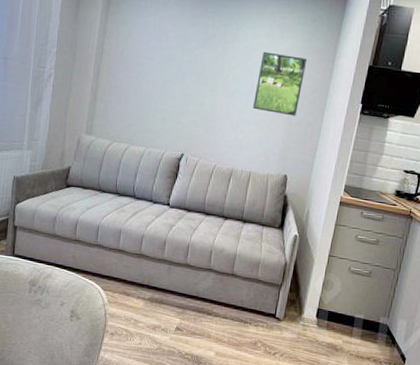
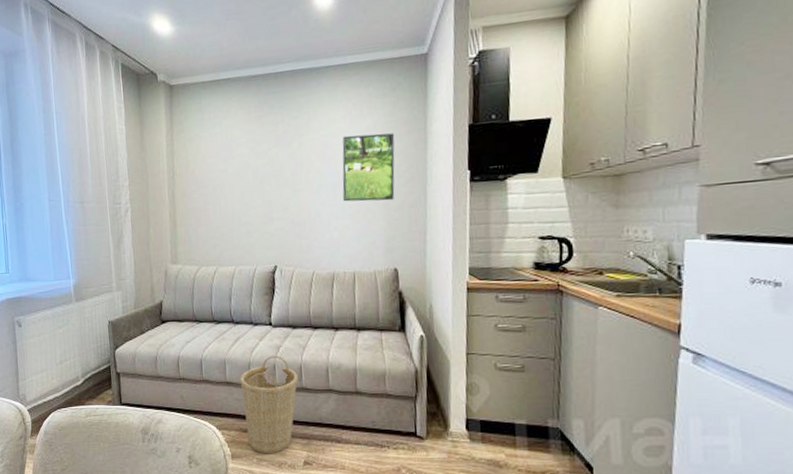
basket: none [129,232,184,318] -> present [240,355,298,454]

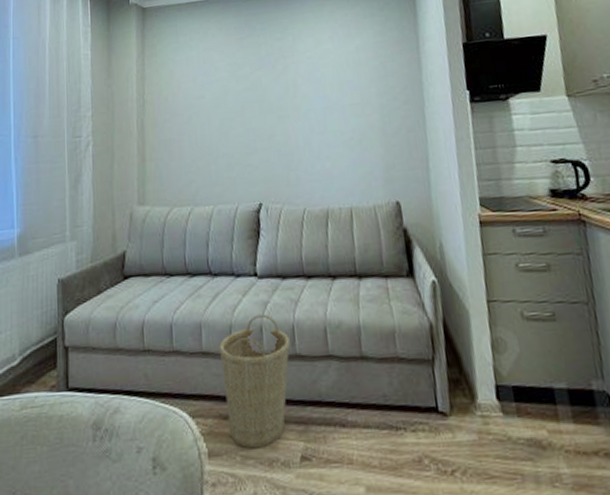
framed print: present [342,133,395,202] -> none [330,53,390,128]

